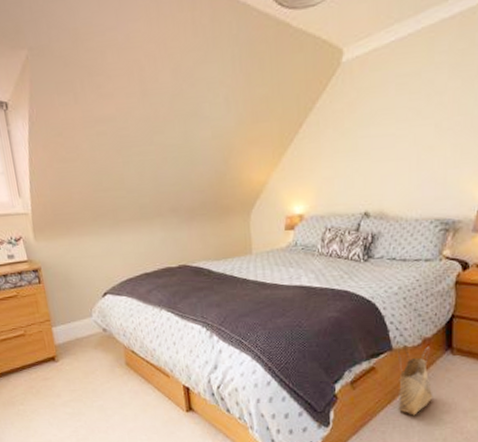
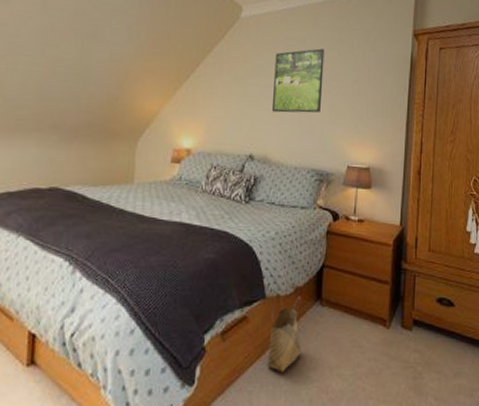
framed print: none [385,79,444,163] -> present [271,48,325,113]

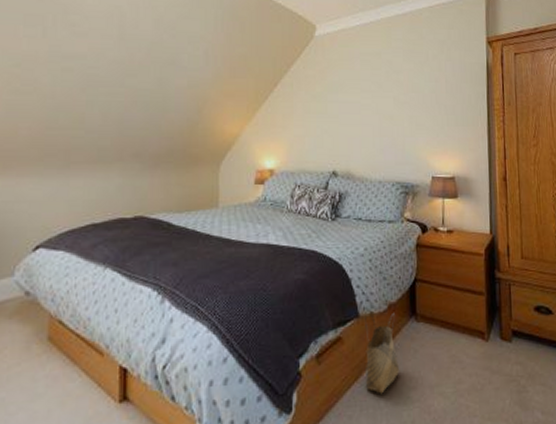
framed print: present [271,48,325,113] -> none [351,61,401,127]

